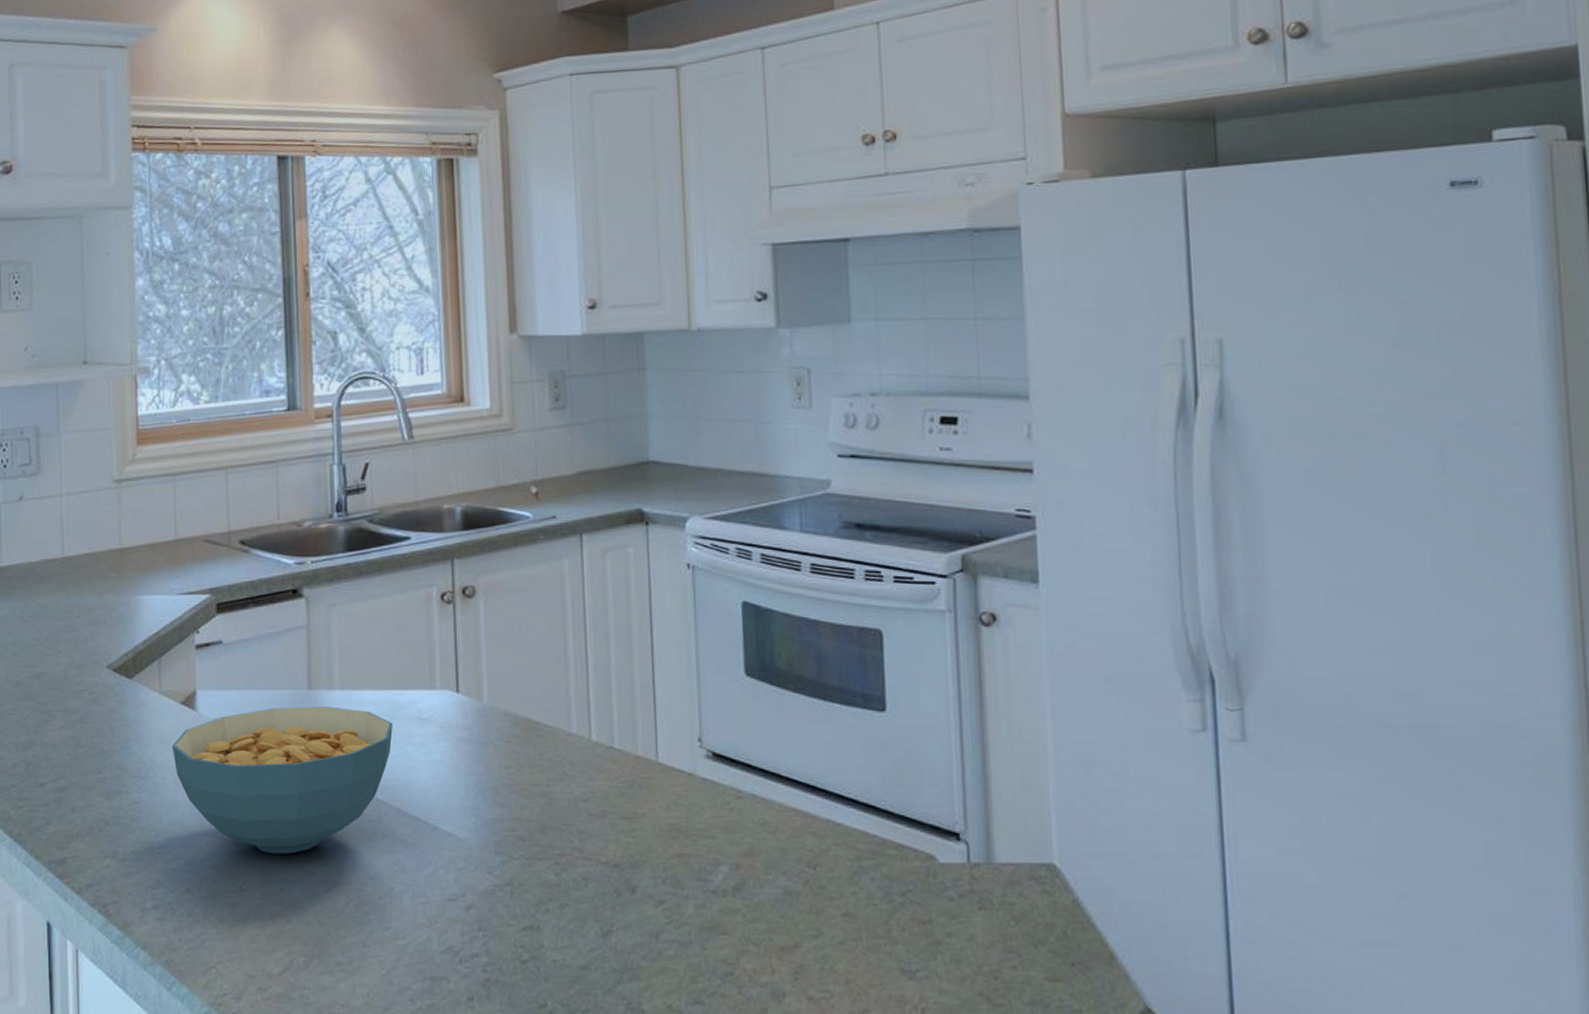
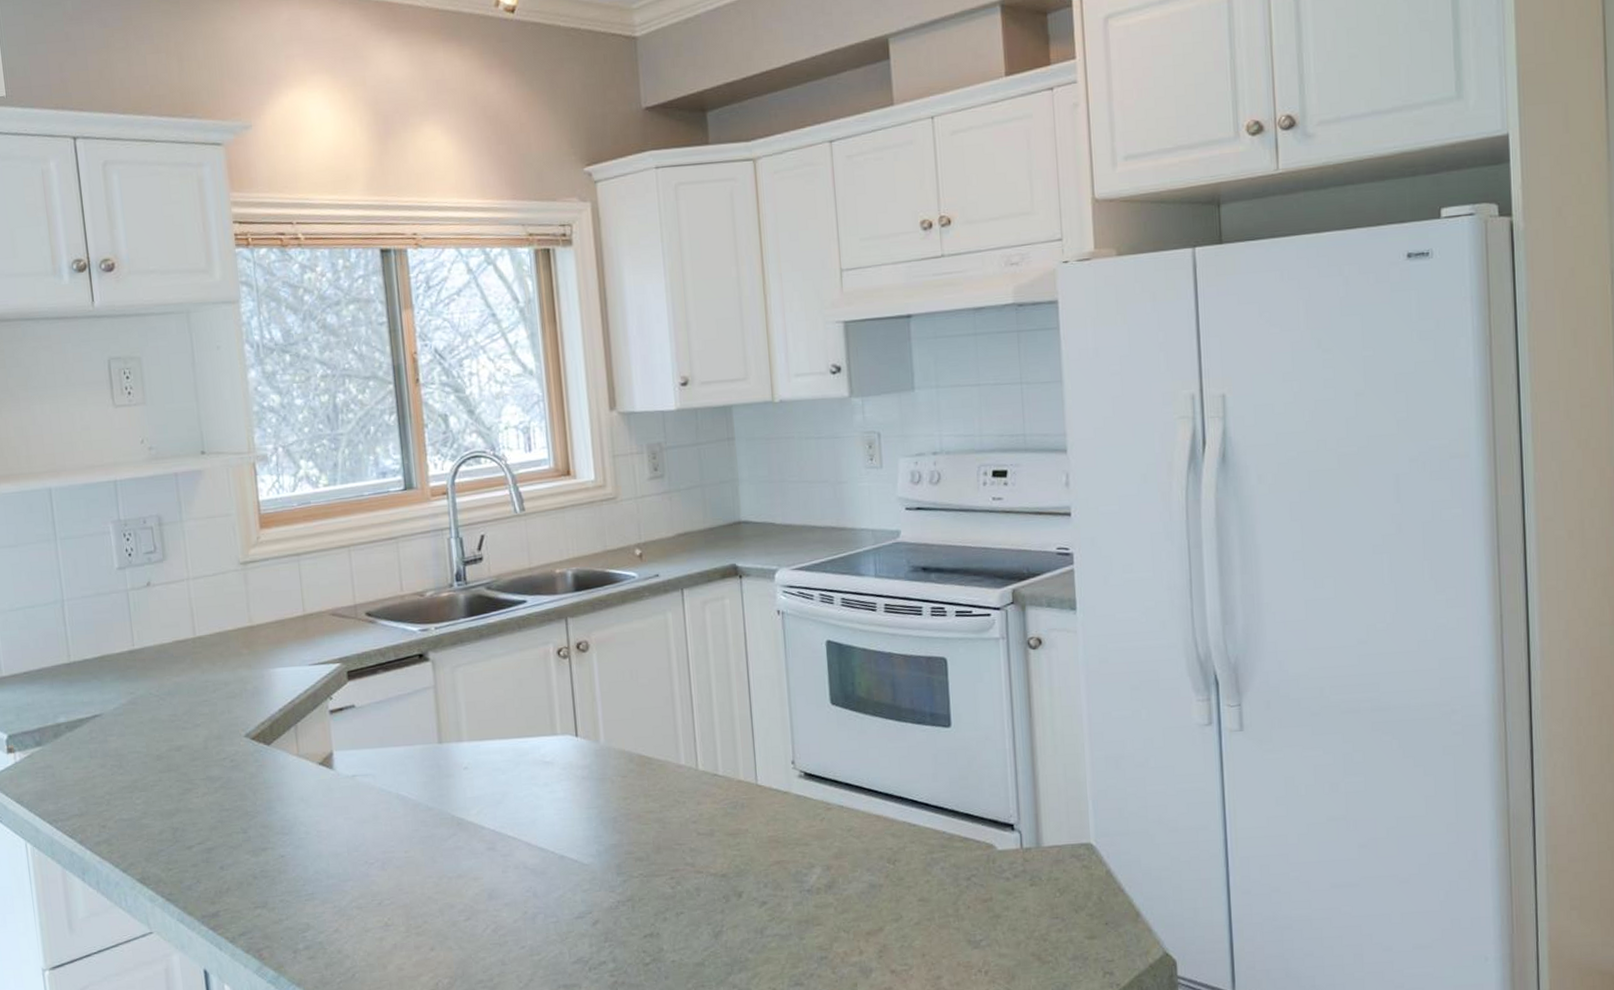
cereal bowl: present [171,706,394,854] -> none [312,757,520,892]

